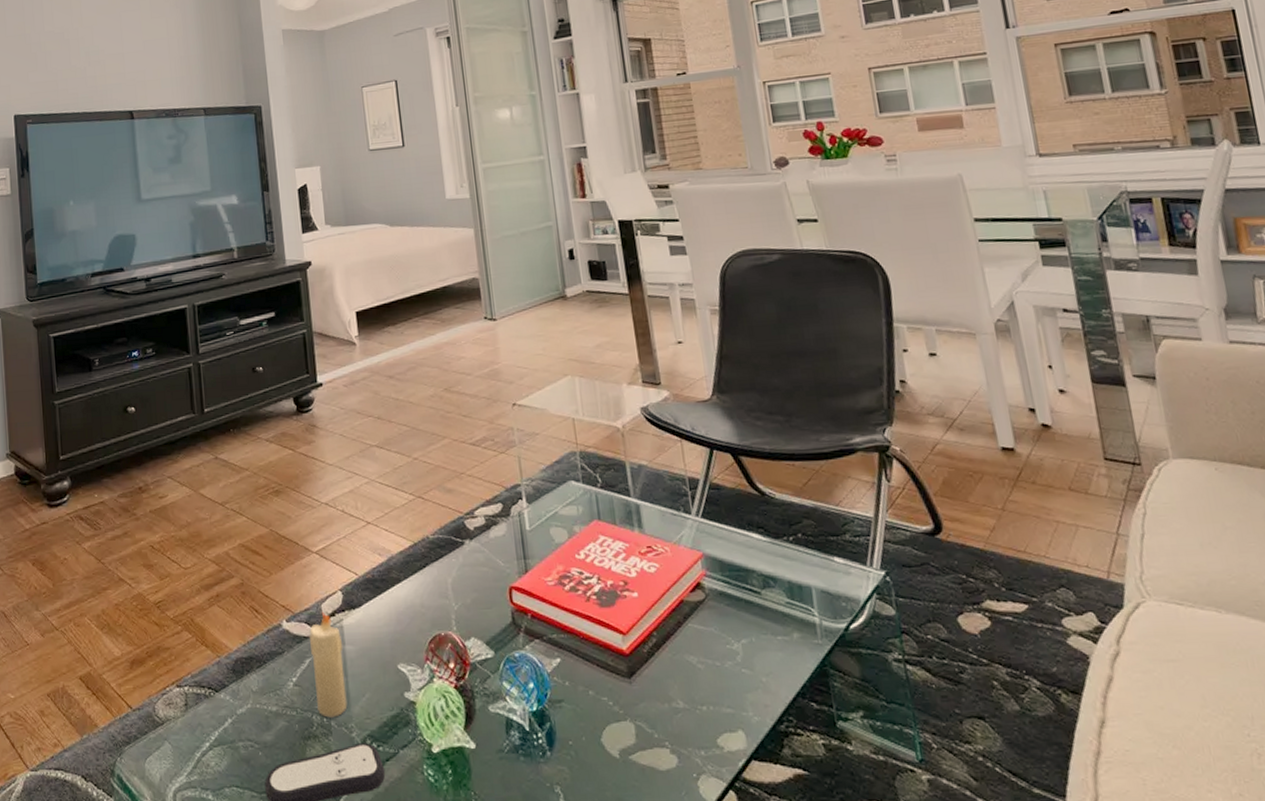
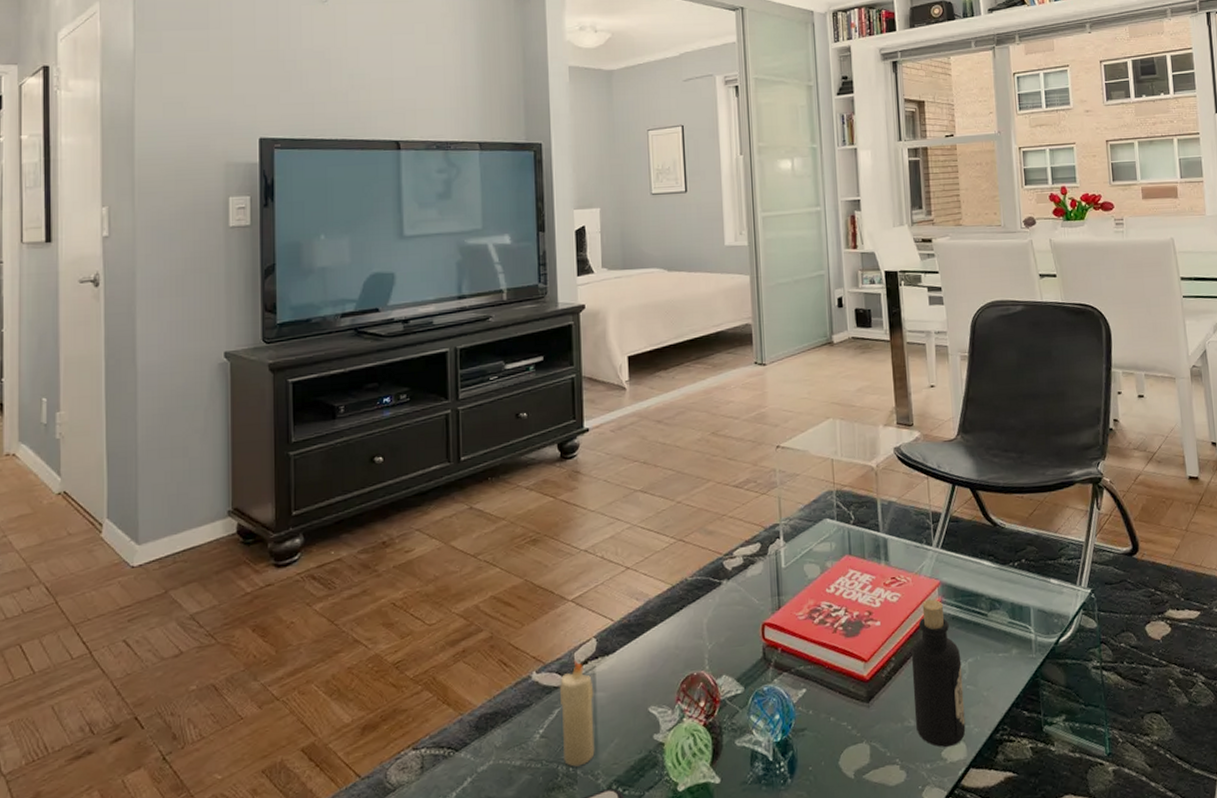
bottle: none [674,572,744,734] -> present [911,599,966,747]

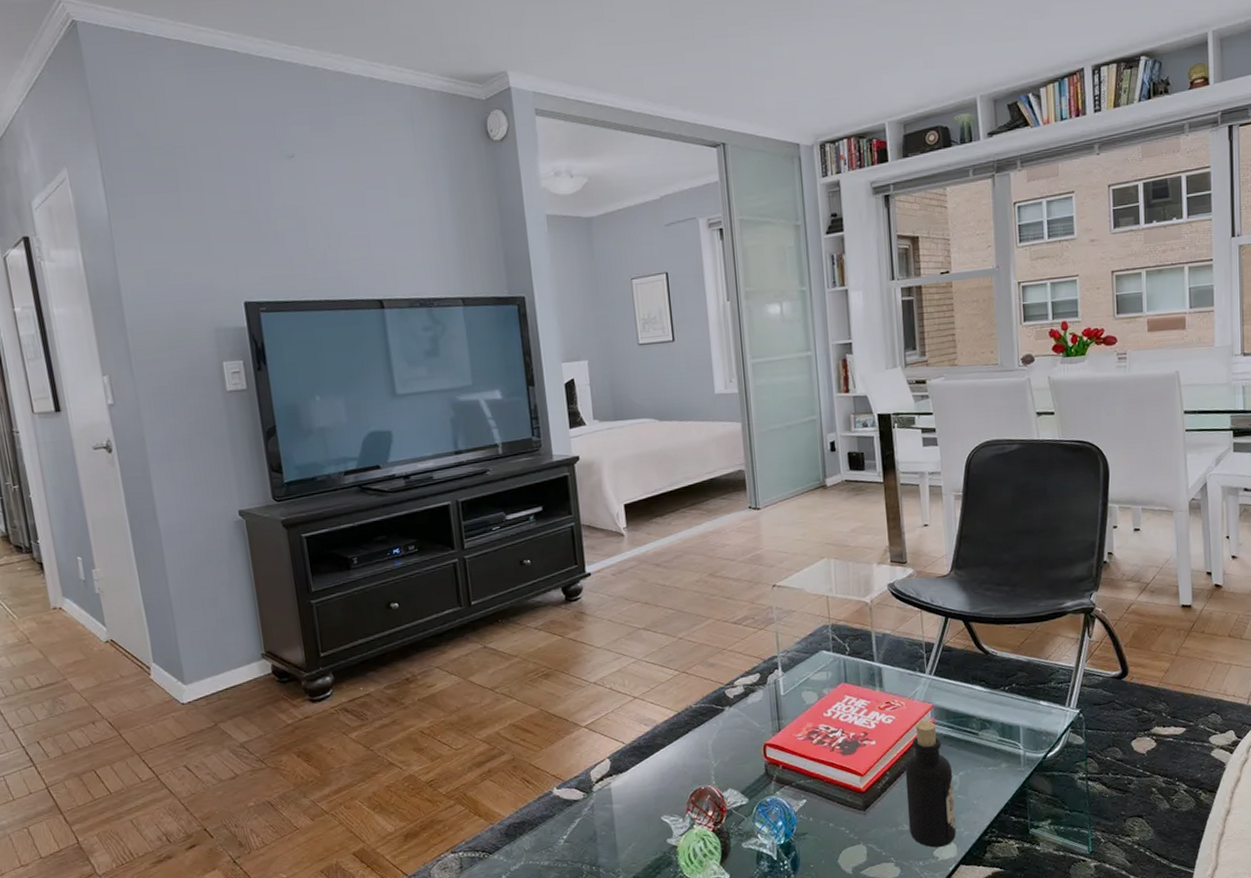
candle: present [560,660,595,767] -> none [579,777,615,866]

